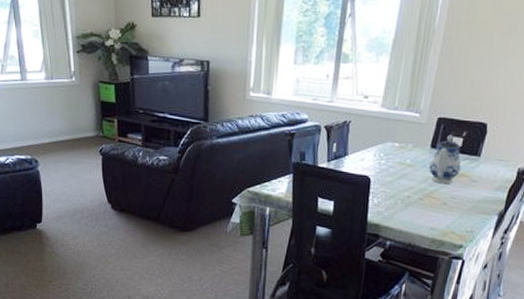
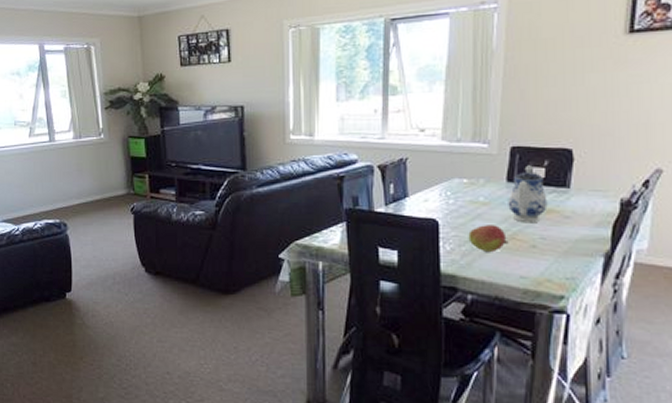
fruit: none [393,183,426,206] -> present [468,225,509,252]

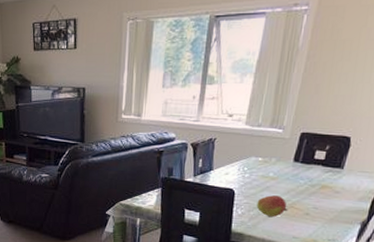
teapot: present [508,165,548,222] -> none [291,149,324,195]

